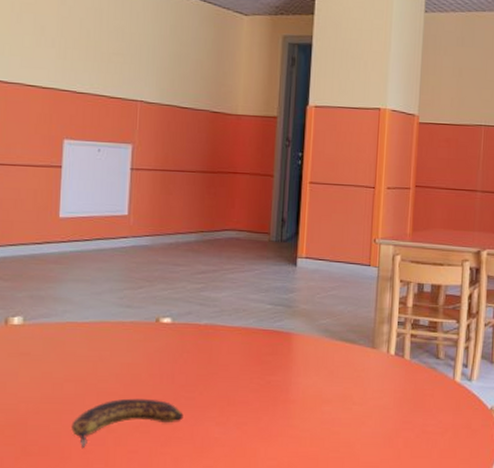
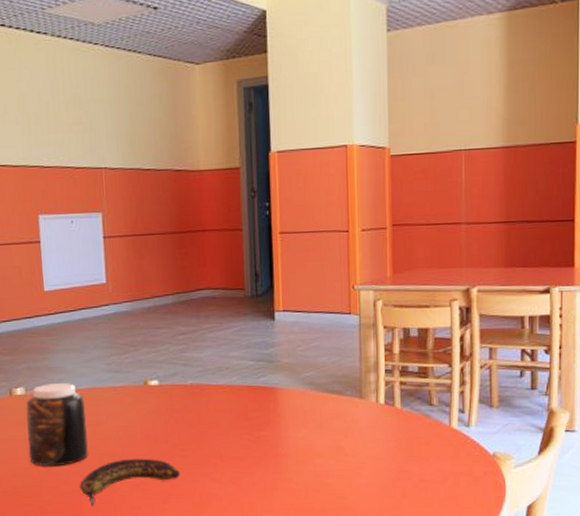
jar: none [17,314,89,404] -> present [25,383,88,467]

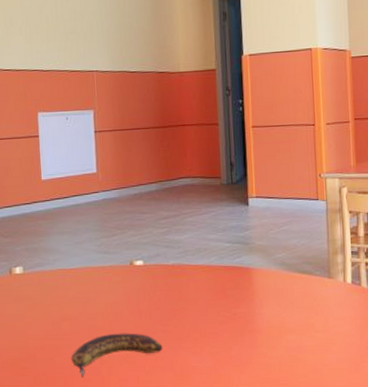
jar: present [25,383,88,467] -> none [23,263,79,340]

